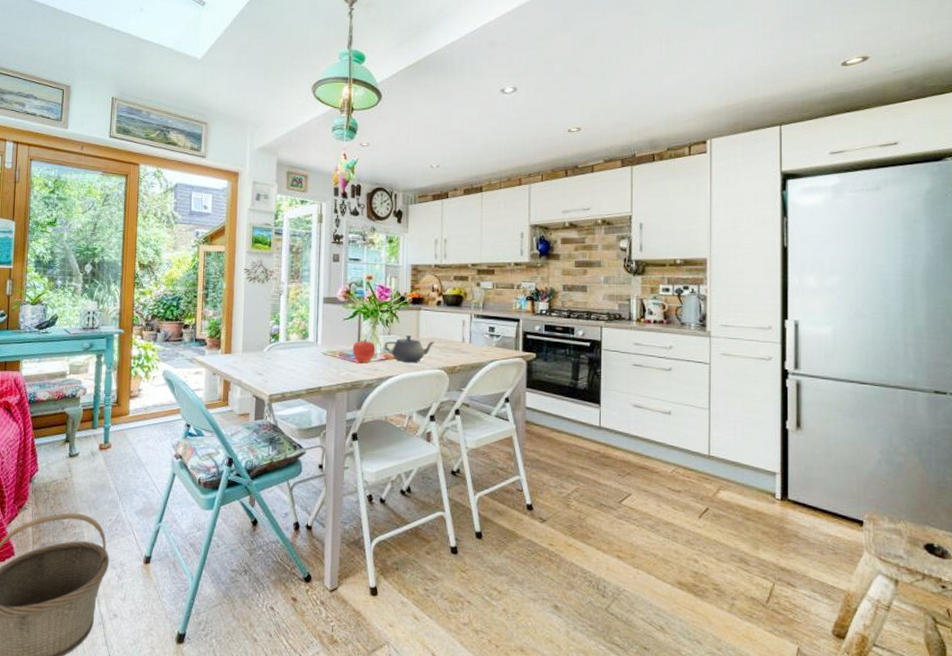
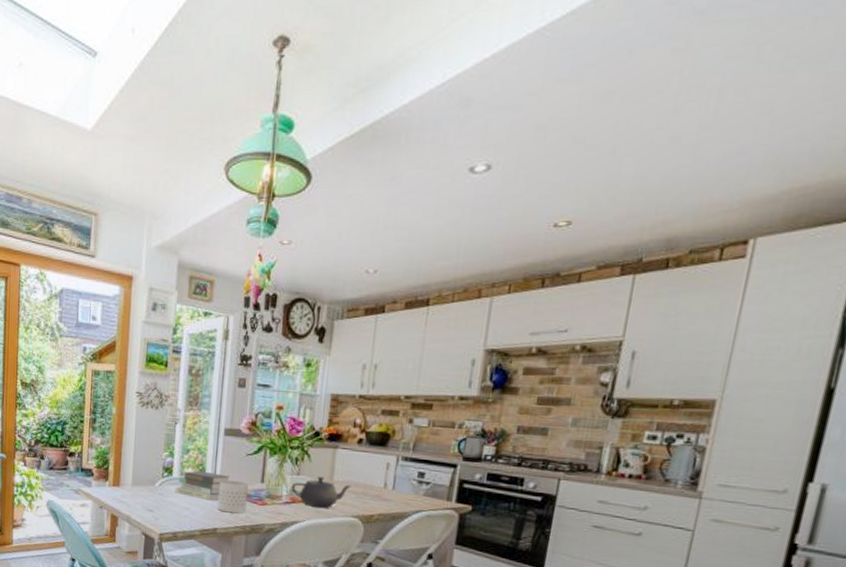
books: none [282,335,330,362] -> present [175,470,230,501]
mug: none [320,342,347,372] -> present [218,479,249,514]
fruit: present [352,339,376,363] -> none [254,478,281,505]
kettle: none [517,294,540,317] -> present [456,435,486,464]

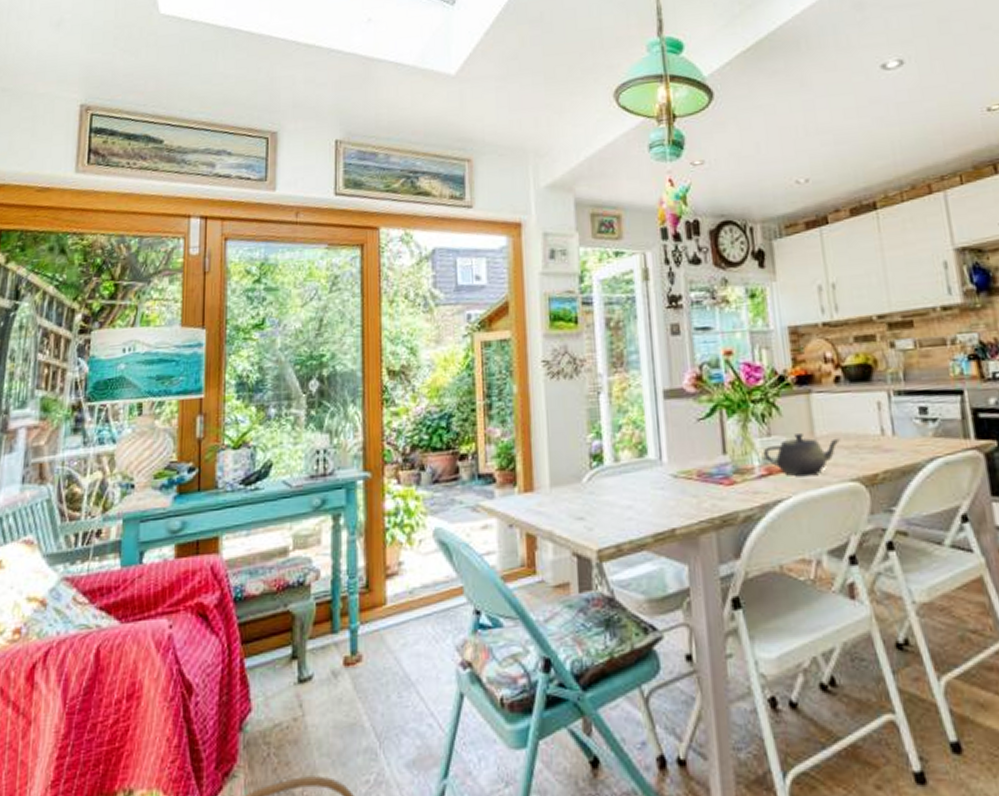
books: present [175,470,230,501] -> none [610,451,681,491]
mug: present [218,479,249,514] -> none [667,456,710,504]
kettle: present [456,435,486,464] -> none [955,350,993,386]

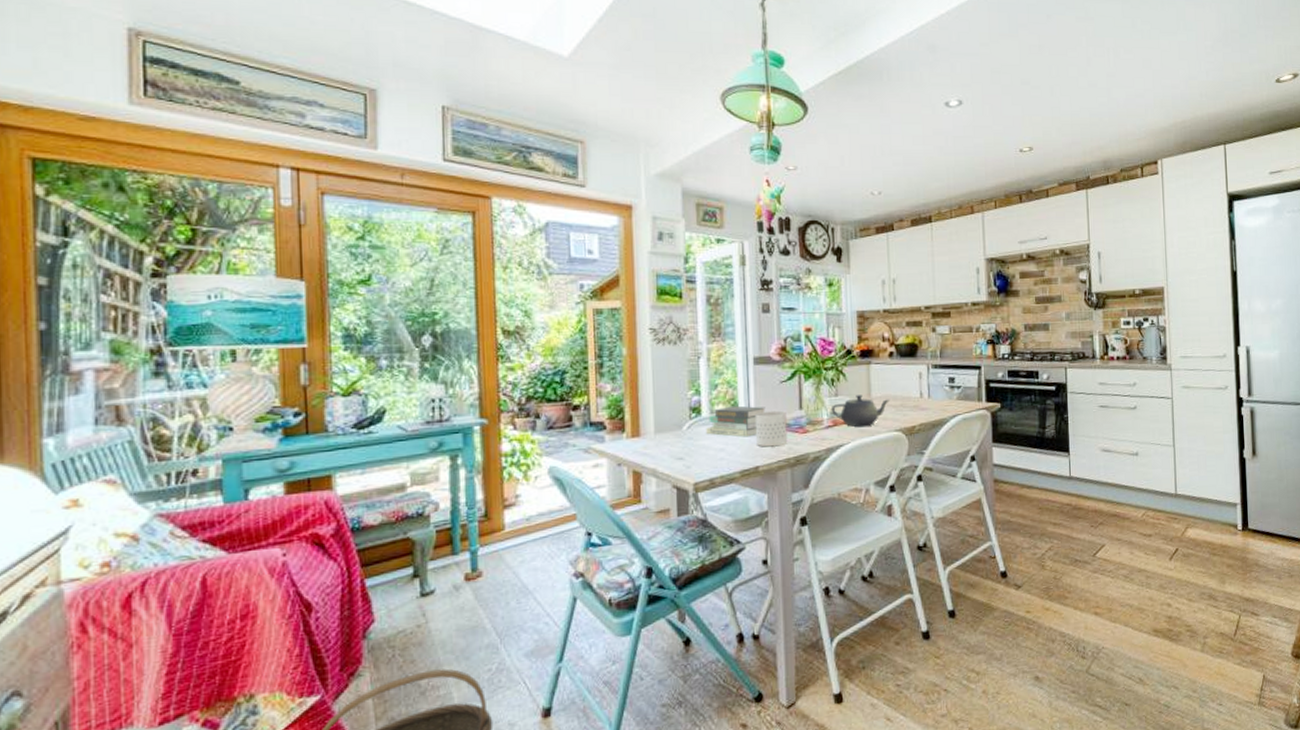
books: none [610,451,681,491] -> present [706,405,765,437]
mug: none [667,456,710,504] -> present [754,410,788,447]

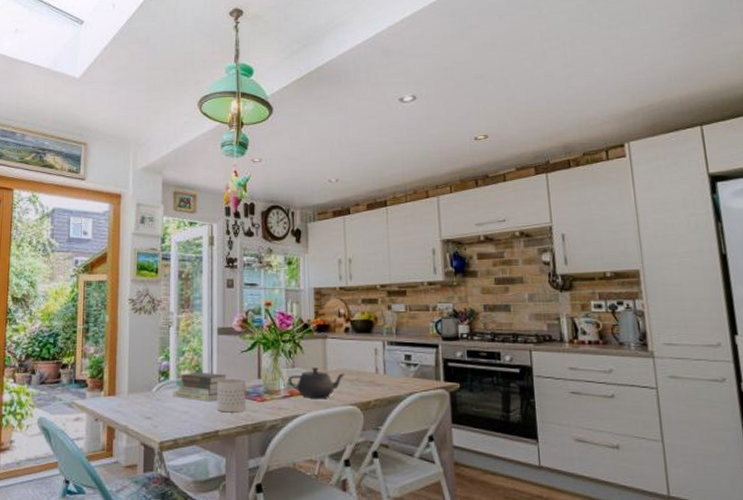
kettle: none [977,337,1002,363] -> present [434,316,461,342]

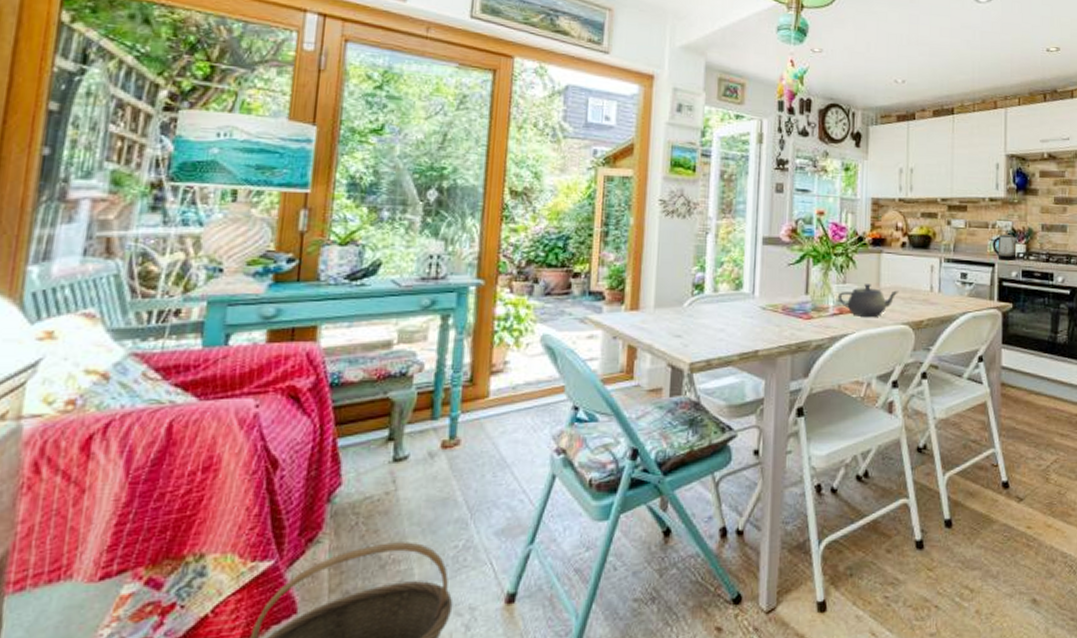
books: present [173,372,227,402] -> none [707,285,770,319]
mug: present [216,378,246,413] -> none [758,293,792,331]

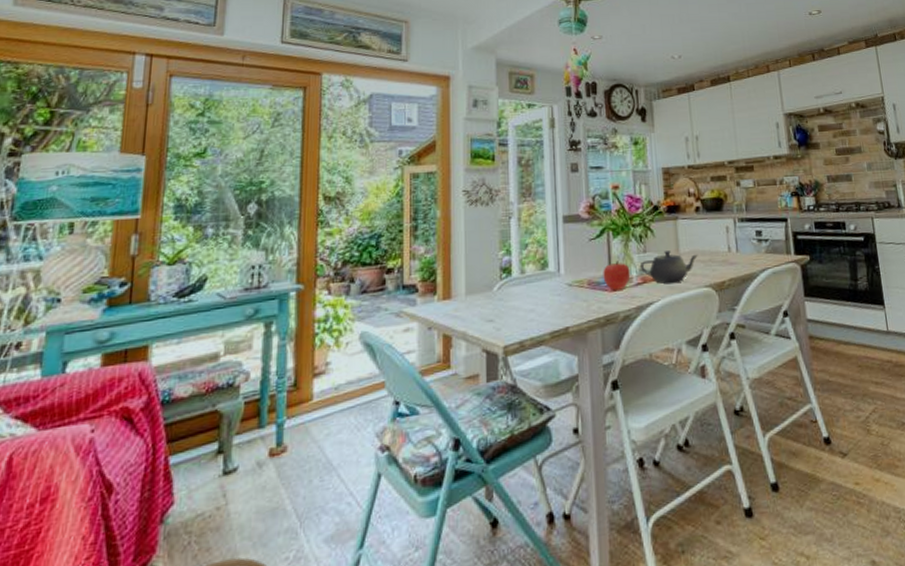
fruit: none [799,288,827,319] -> present [603,260,631,291]
kettle: present [992,234,1017,262] -> none [782,189,808,216]

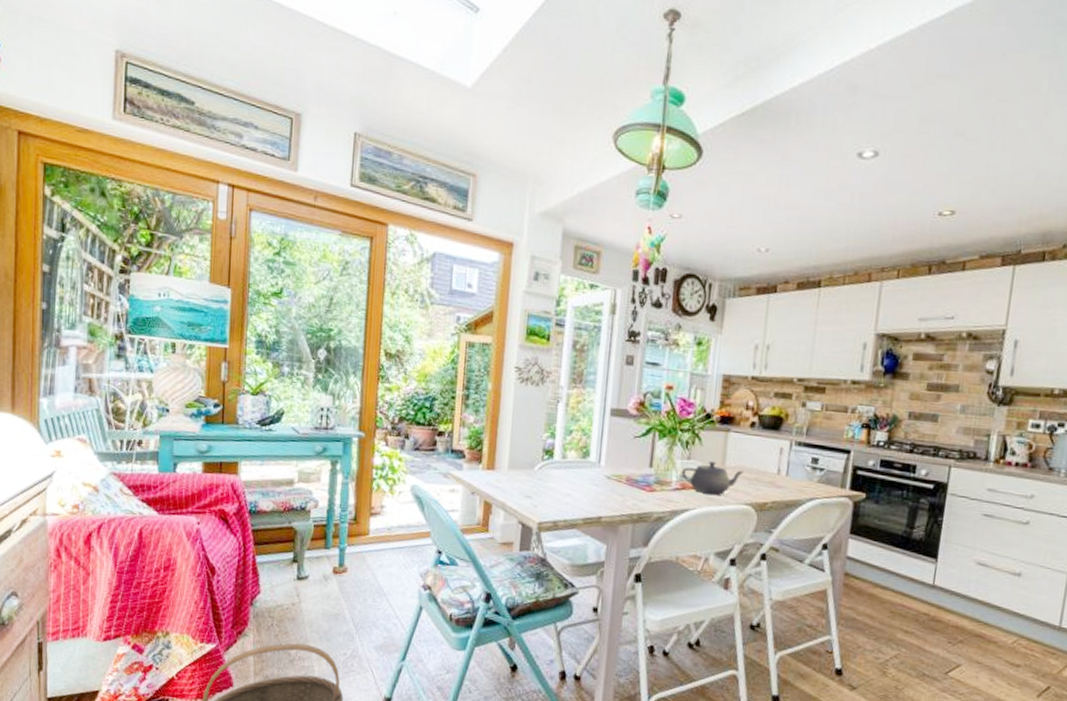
fruit: present [603,260,631,291] -> none [642,462,671,492]

